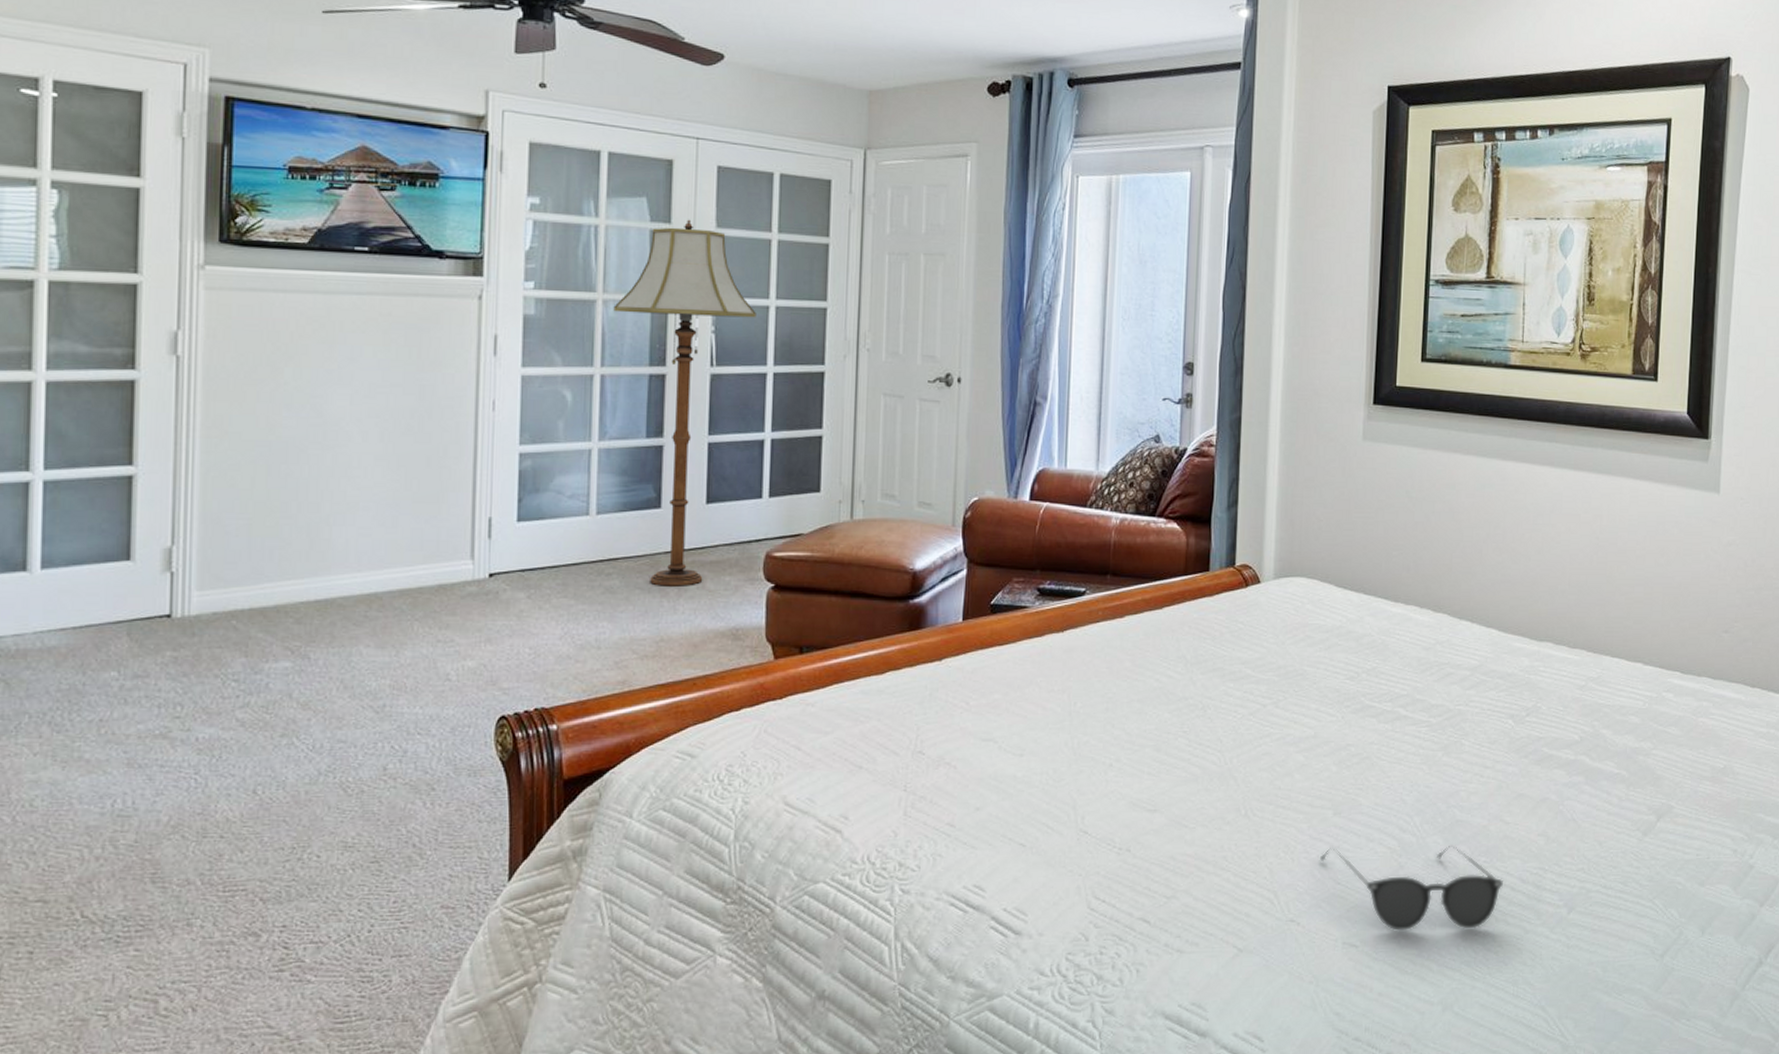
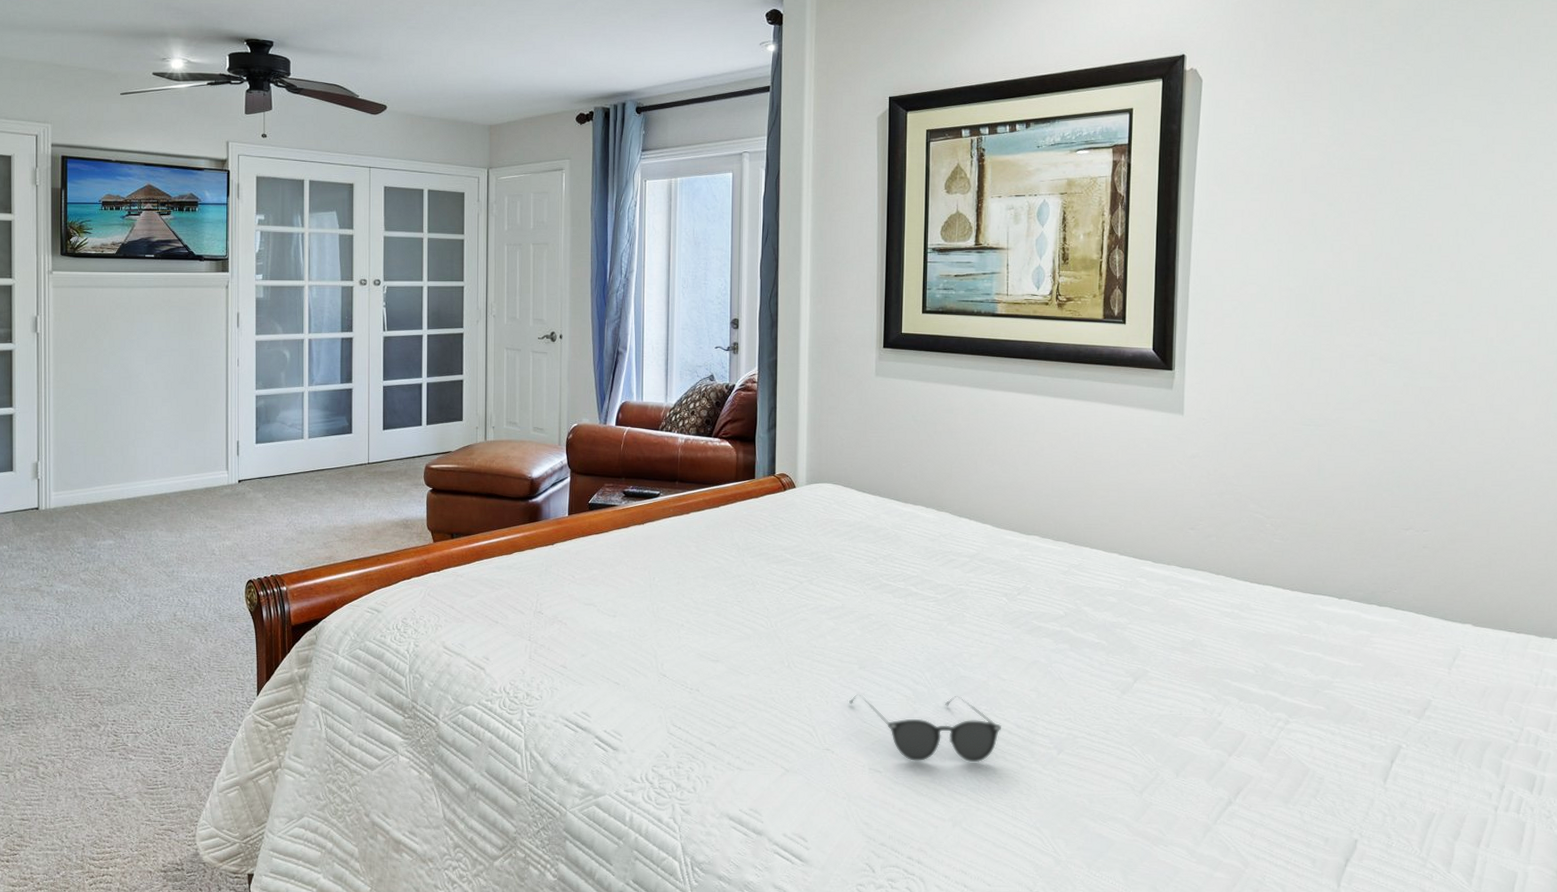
floor lamp: present [613,219,756,586] -> none [316,226,414,489]

